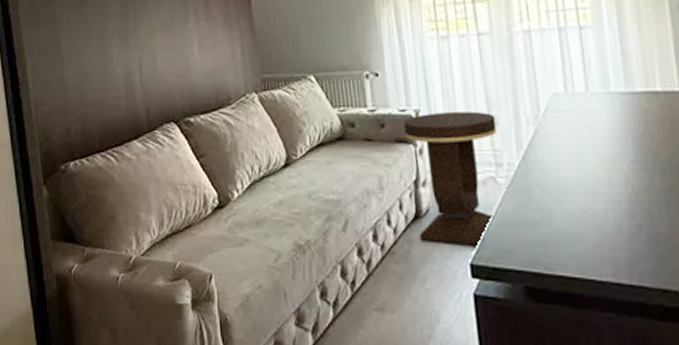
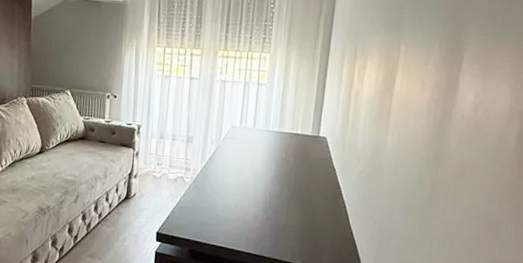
side table: present [404,111,497,245] -> none [126,129,191,220]

